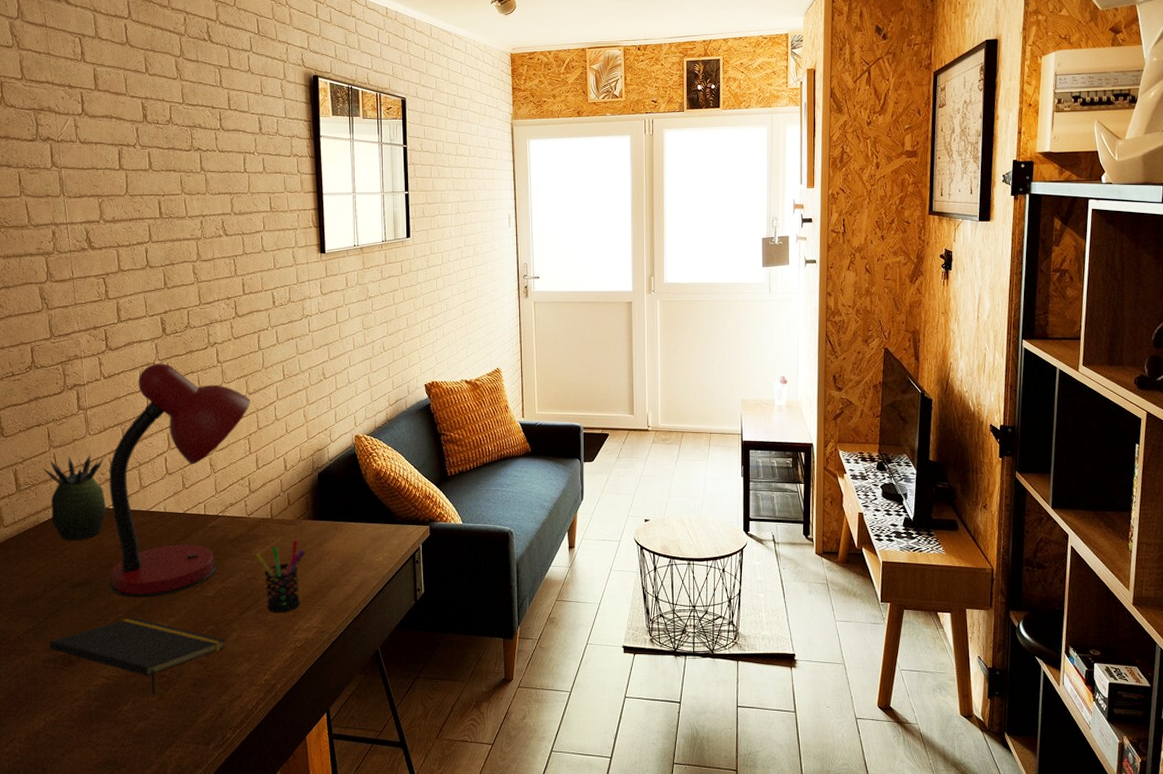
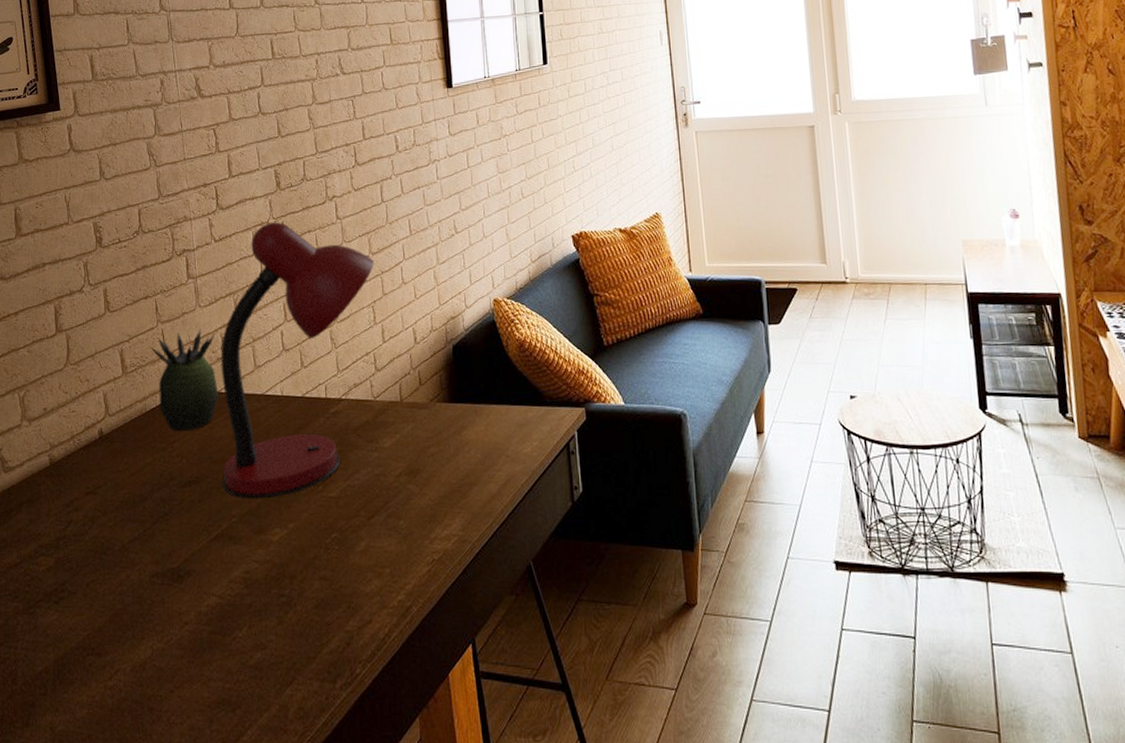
notepad: present [49,617,225,696] -> none [157,522,352,620]
pen holder: present [255,539,306,614] -> none [384,426,442,518]

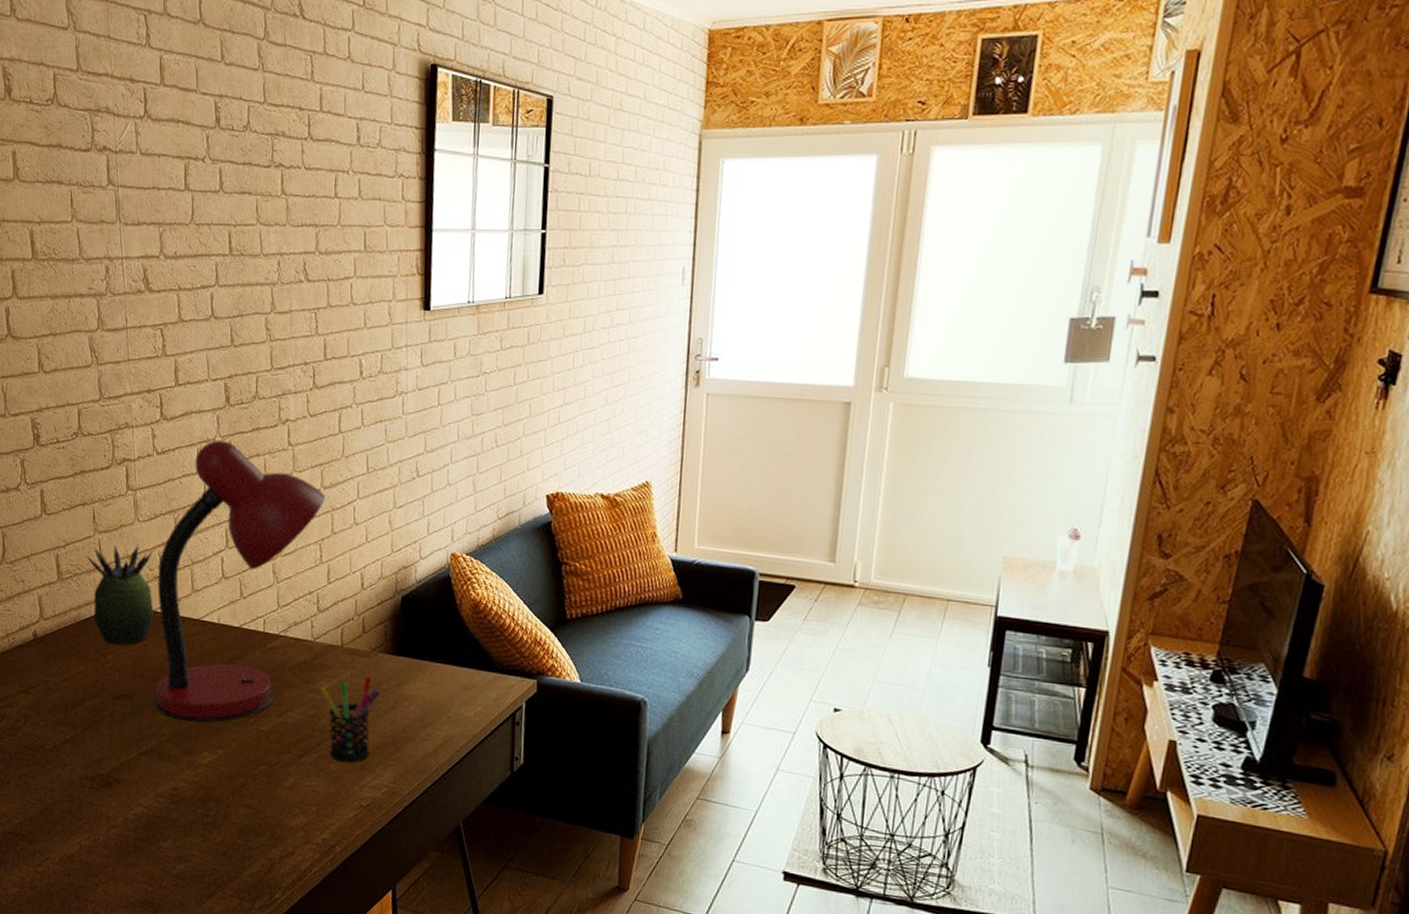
pen holder: none [384,426,442,518] -> present [320,675,380,763]

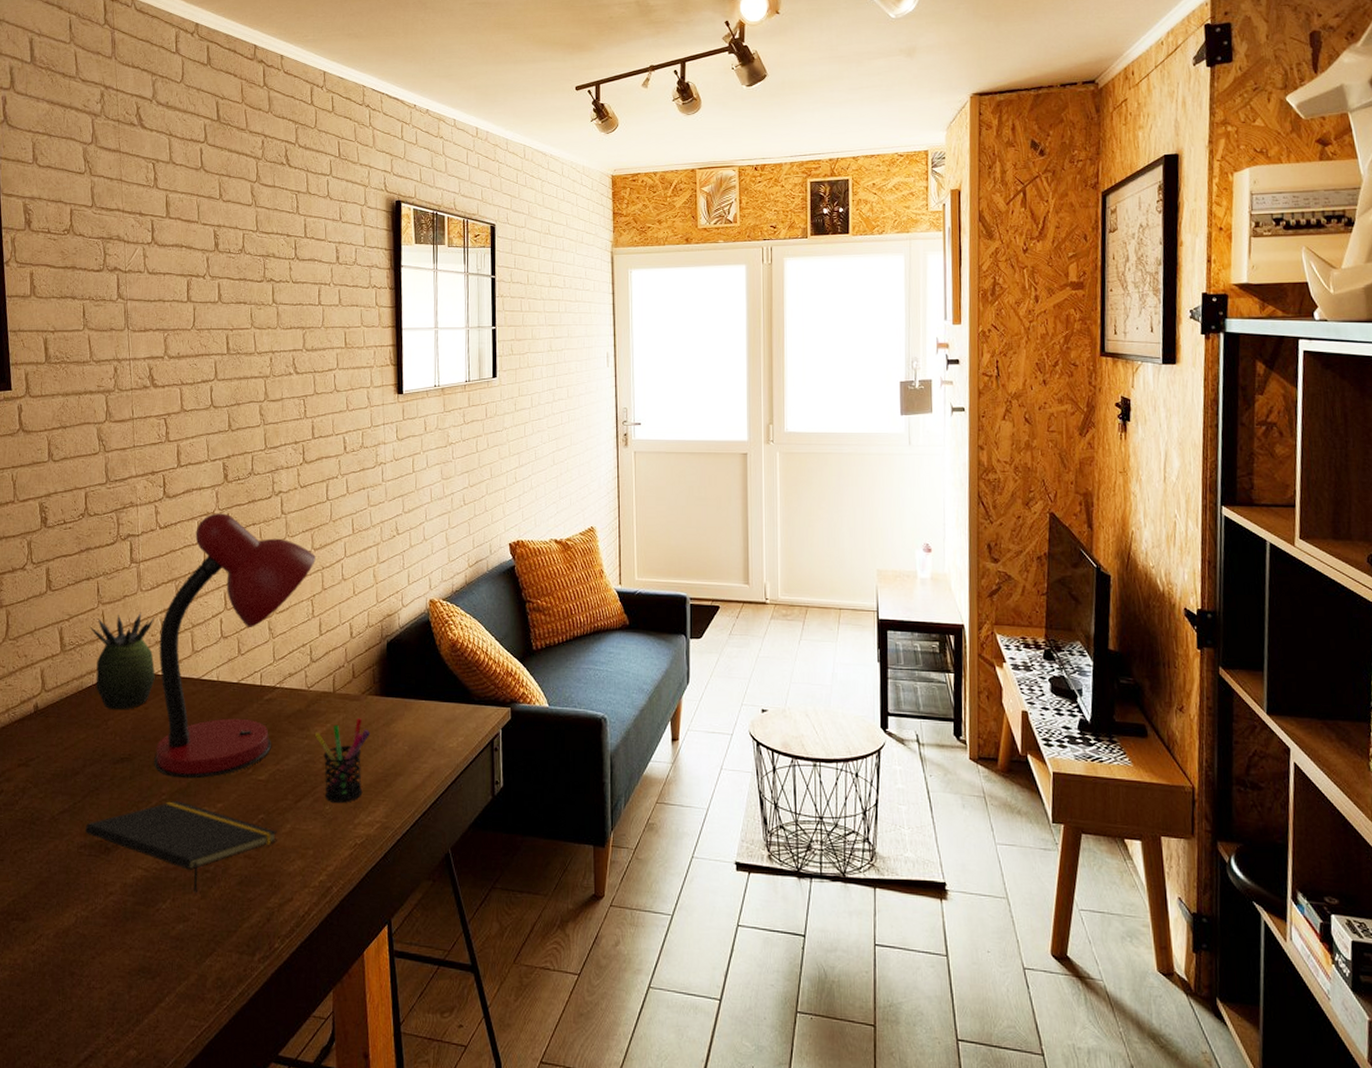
notepad: none [87,742,280,837] -> present [85,800,277,894]

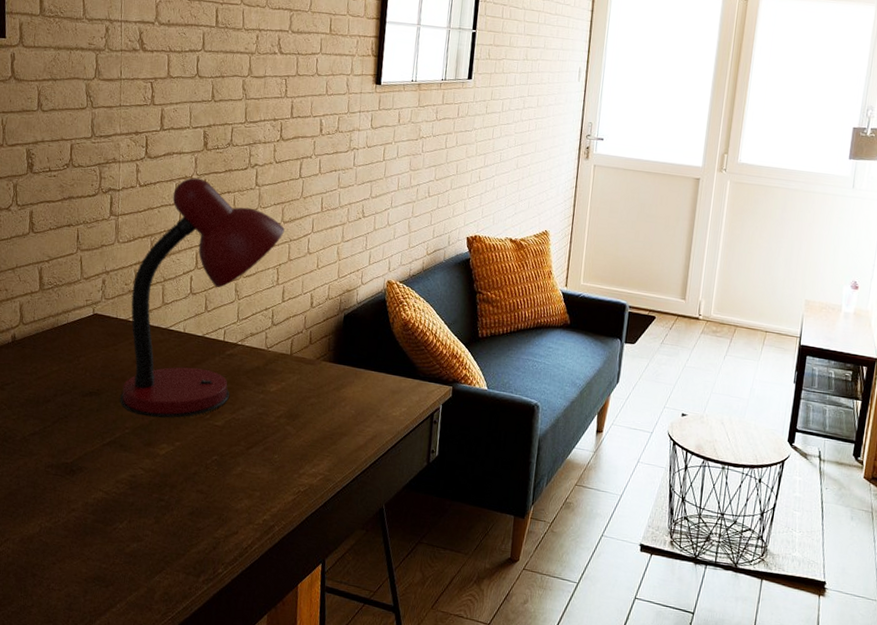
notepad: present [85,800,277,894] -> none [53,435,229,519]
succulent plant: present [89,612,156,710] -> none [68,261,131,349]
pen holder: present [314,717,371,804] -> none [269,380,322,454]

